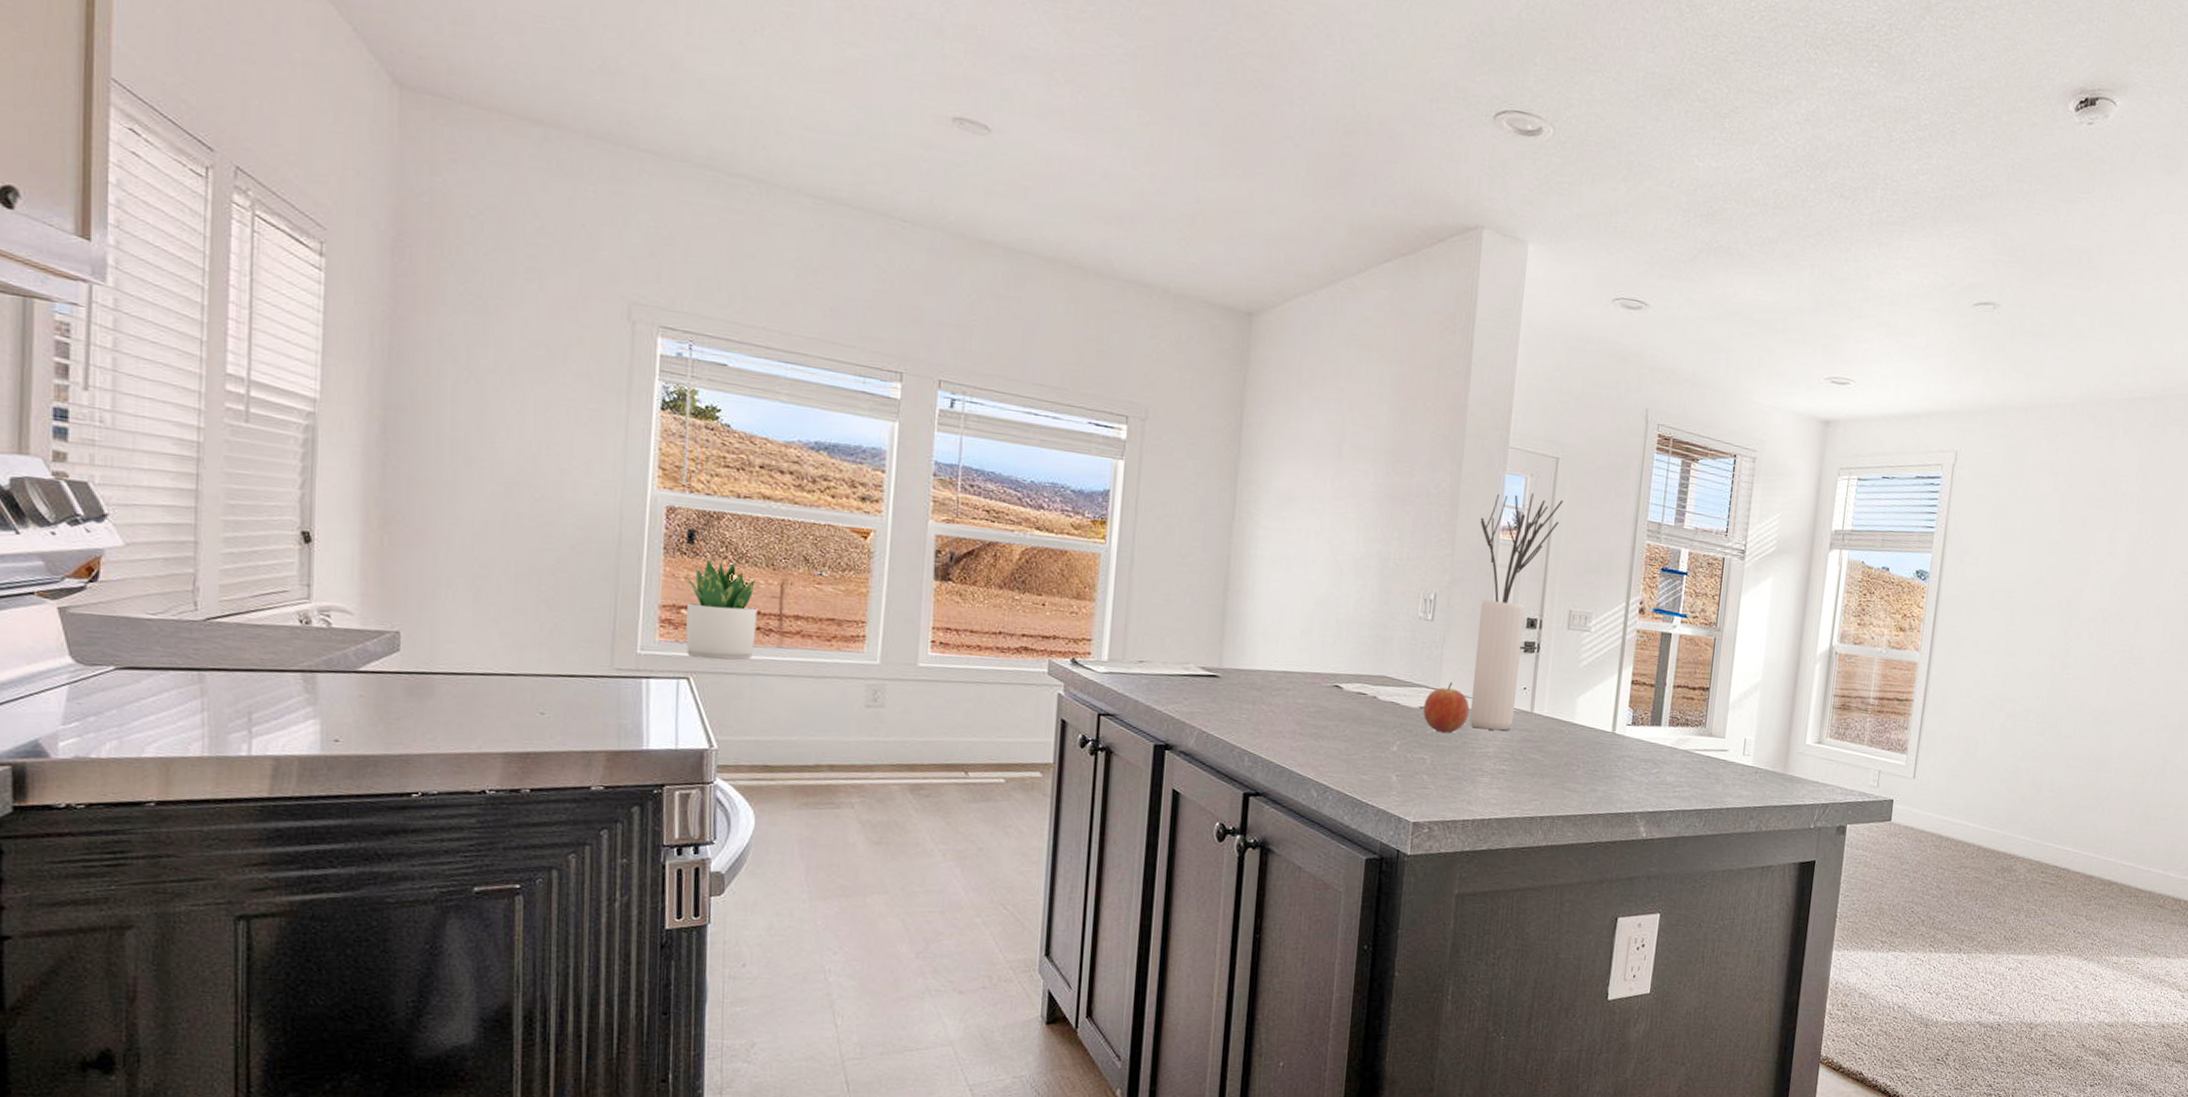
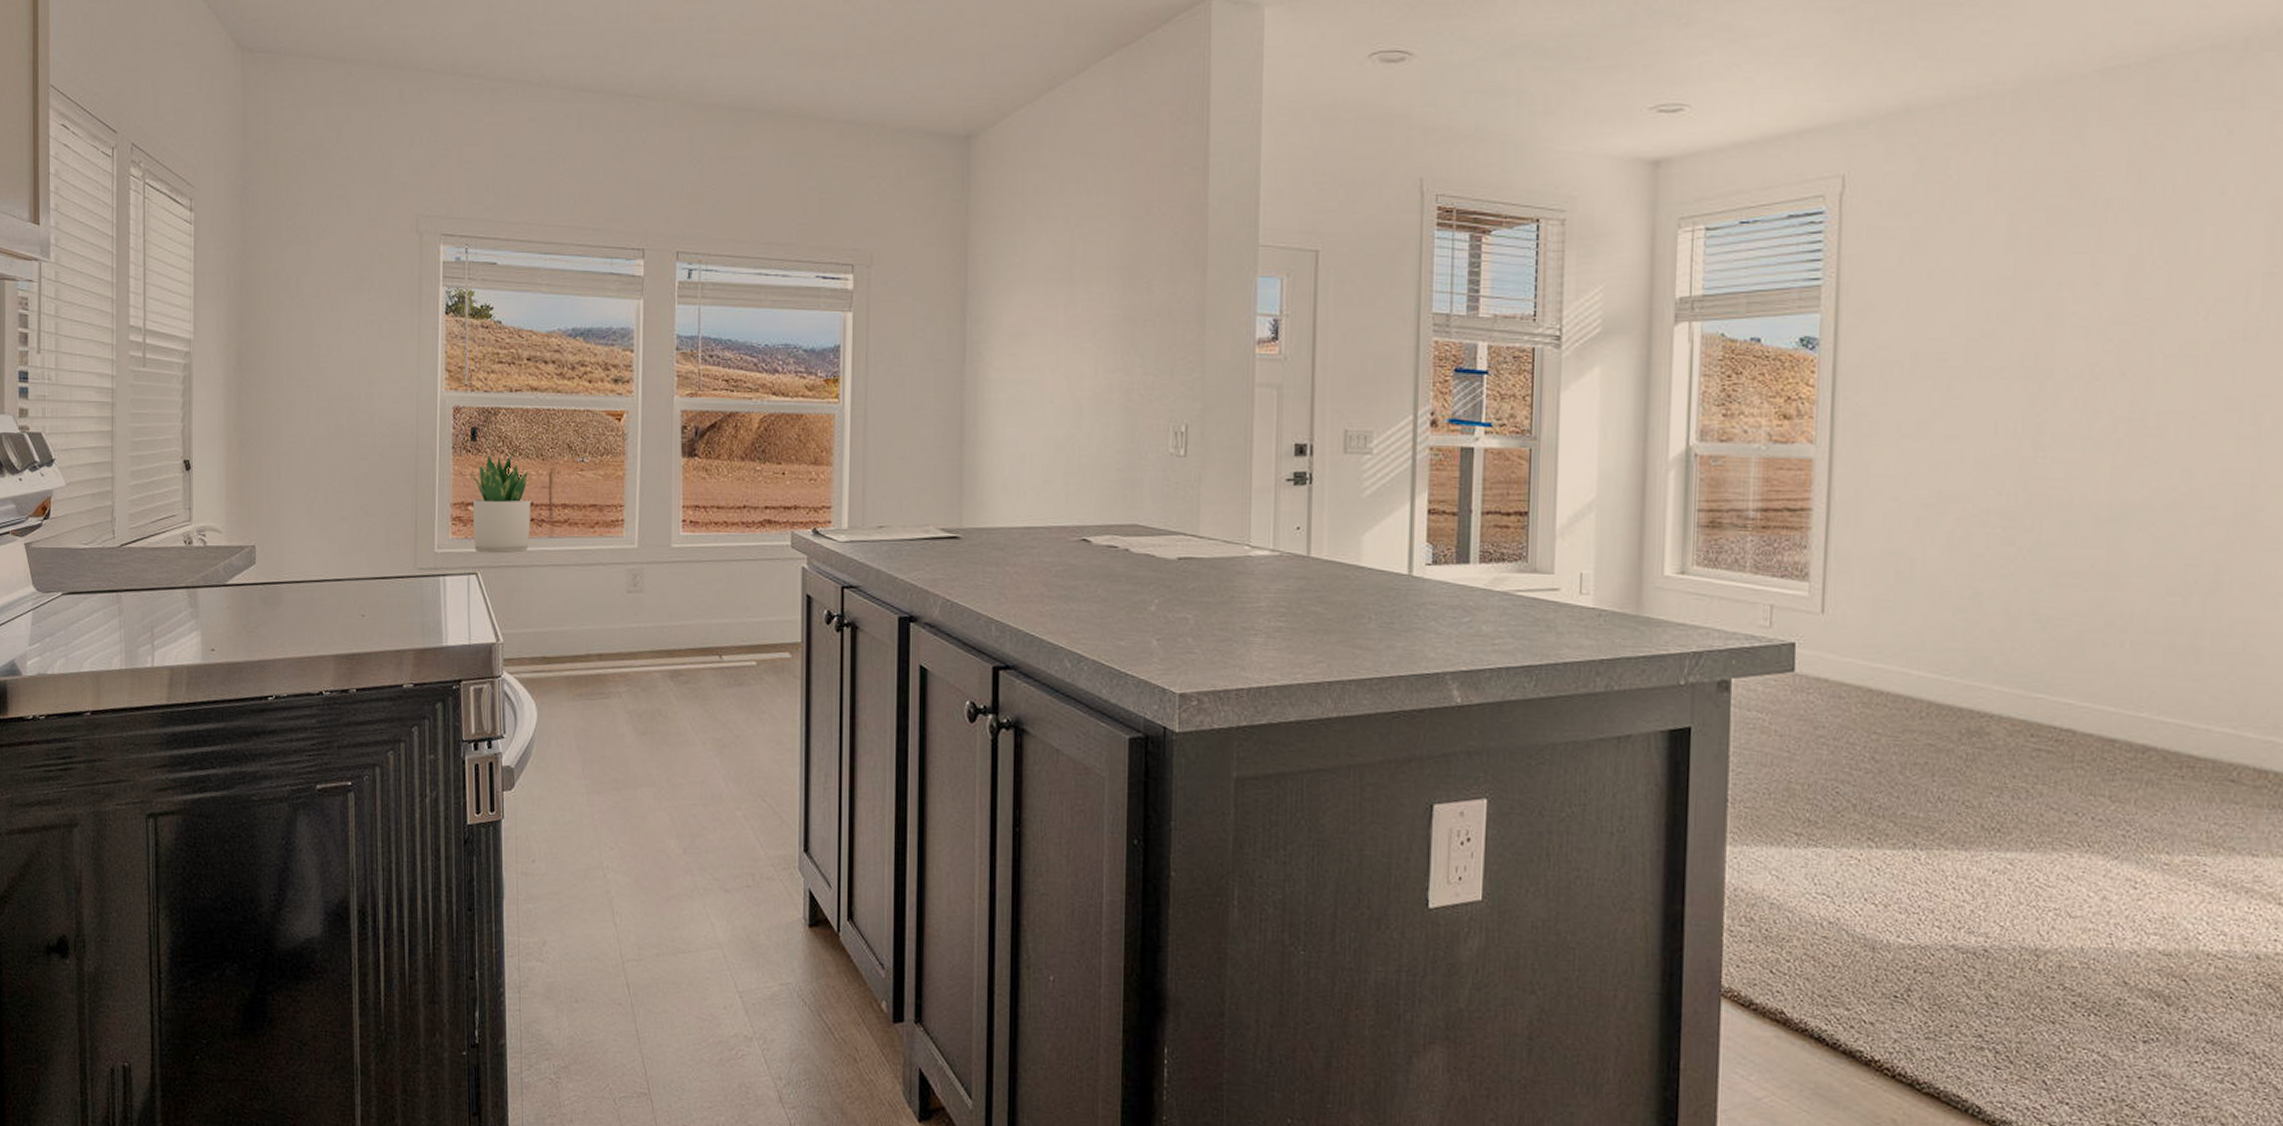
fruit: present [1423,682,1470,734] -> none [1182,526,1236,588]
vase: present [1469,493,1563,731] -> none [1231,296,1327,581]

